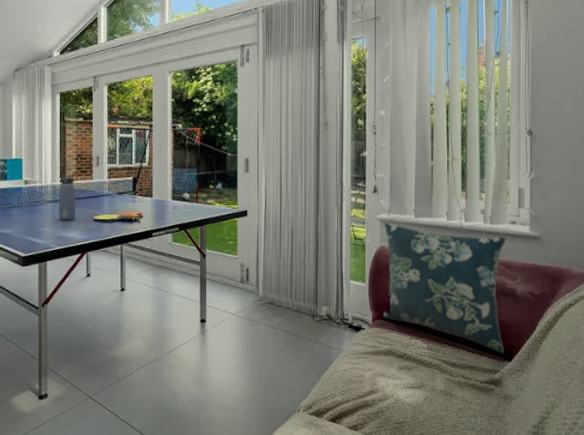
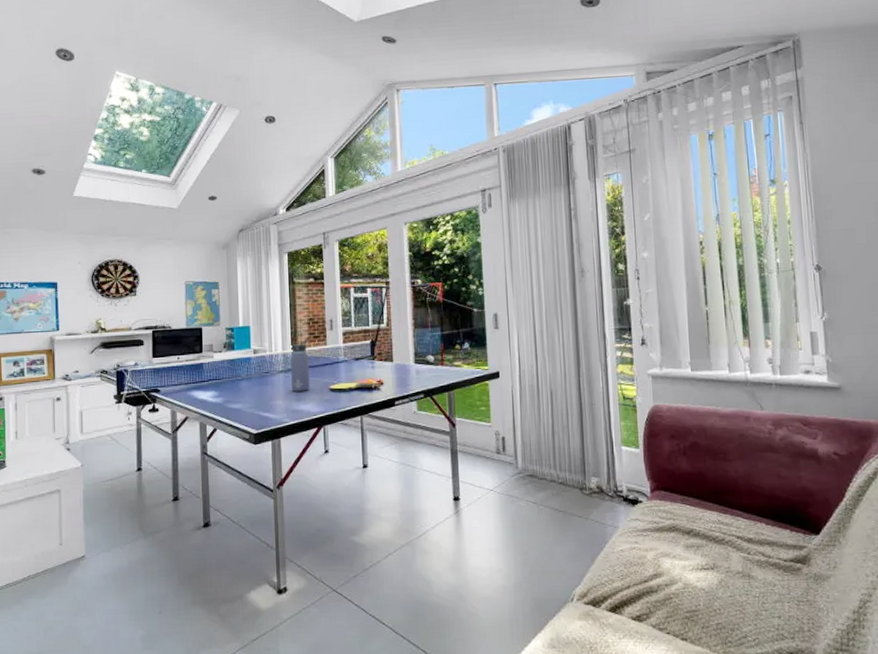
pillow: present [383,222,505,353] -> none [657,378,809,526]

